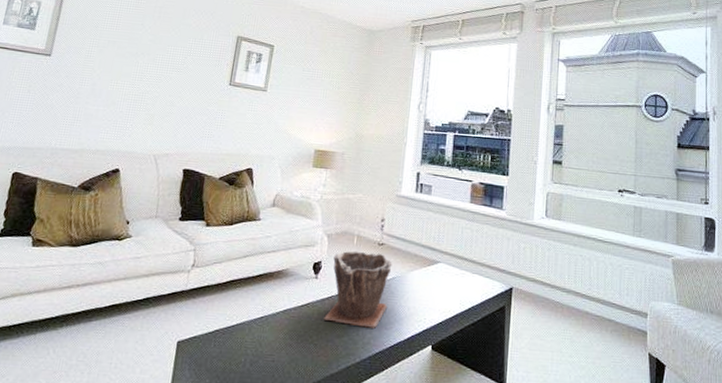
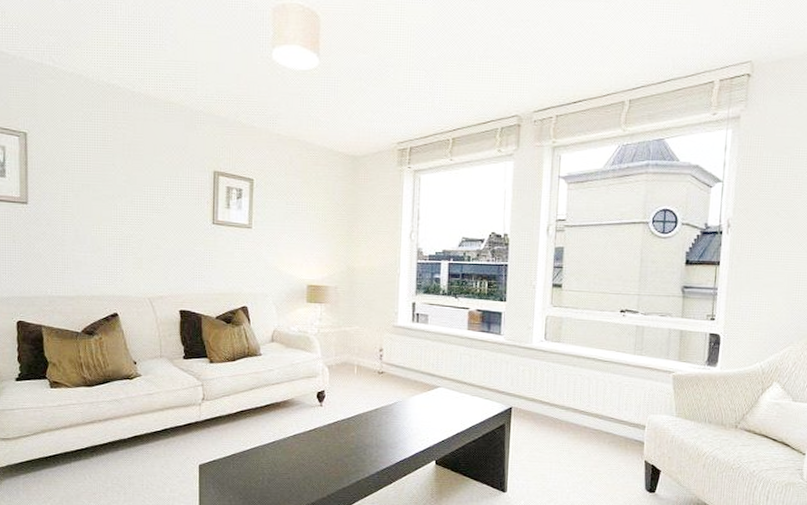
plant pot: present [324,250,392,328] -> none [332,379,393,448]

